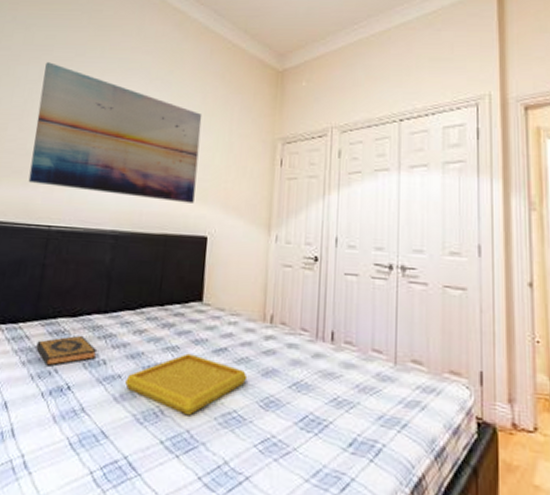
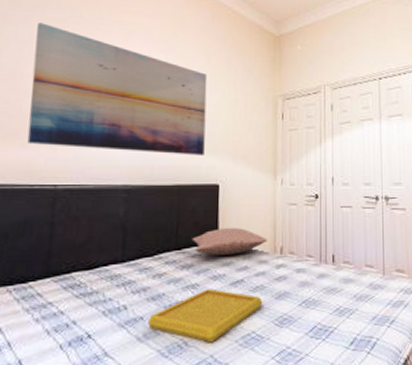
hardback book: present [36,335,98,366] -> none [50,285,117,319]
pillow: none [175,286,256,318] -> present [191,228,267,255]

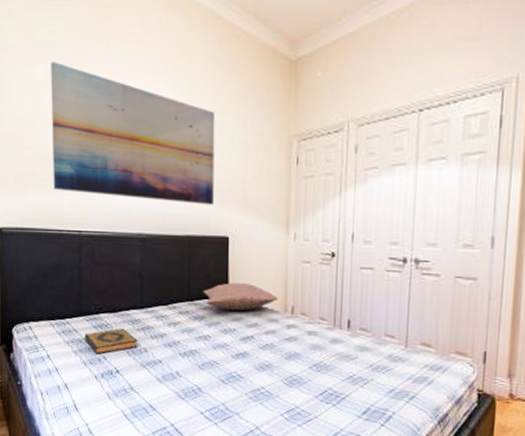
hardback book: none [50,285,117,319] -> present [84,328,139,354]
serving tray: present [148,289,263,343] -> none [166,341,273,392]

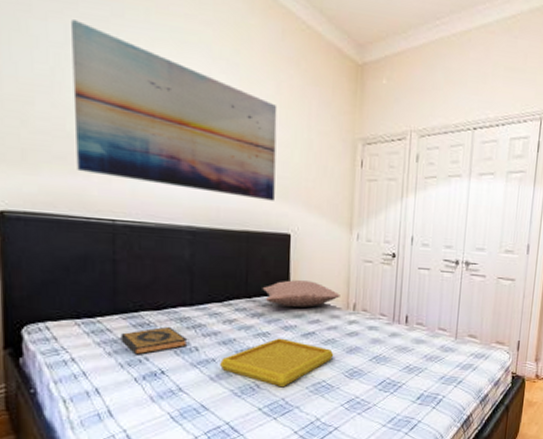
serving tray: none [166,341,273,392] -> present [220,338,334,388]

